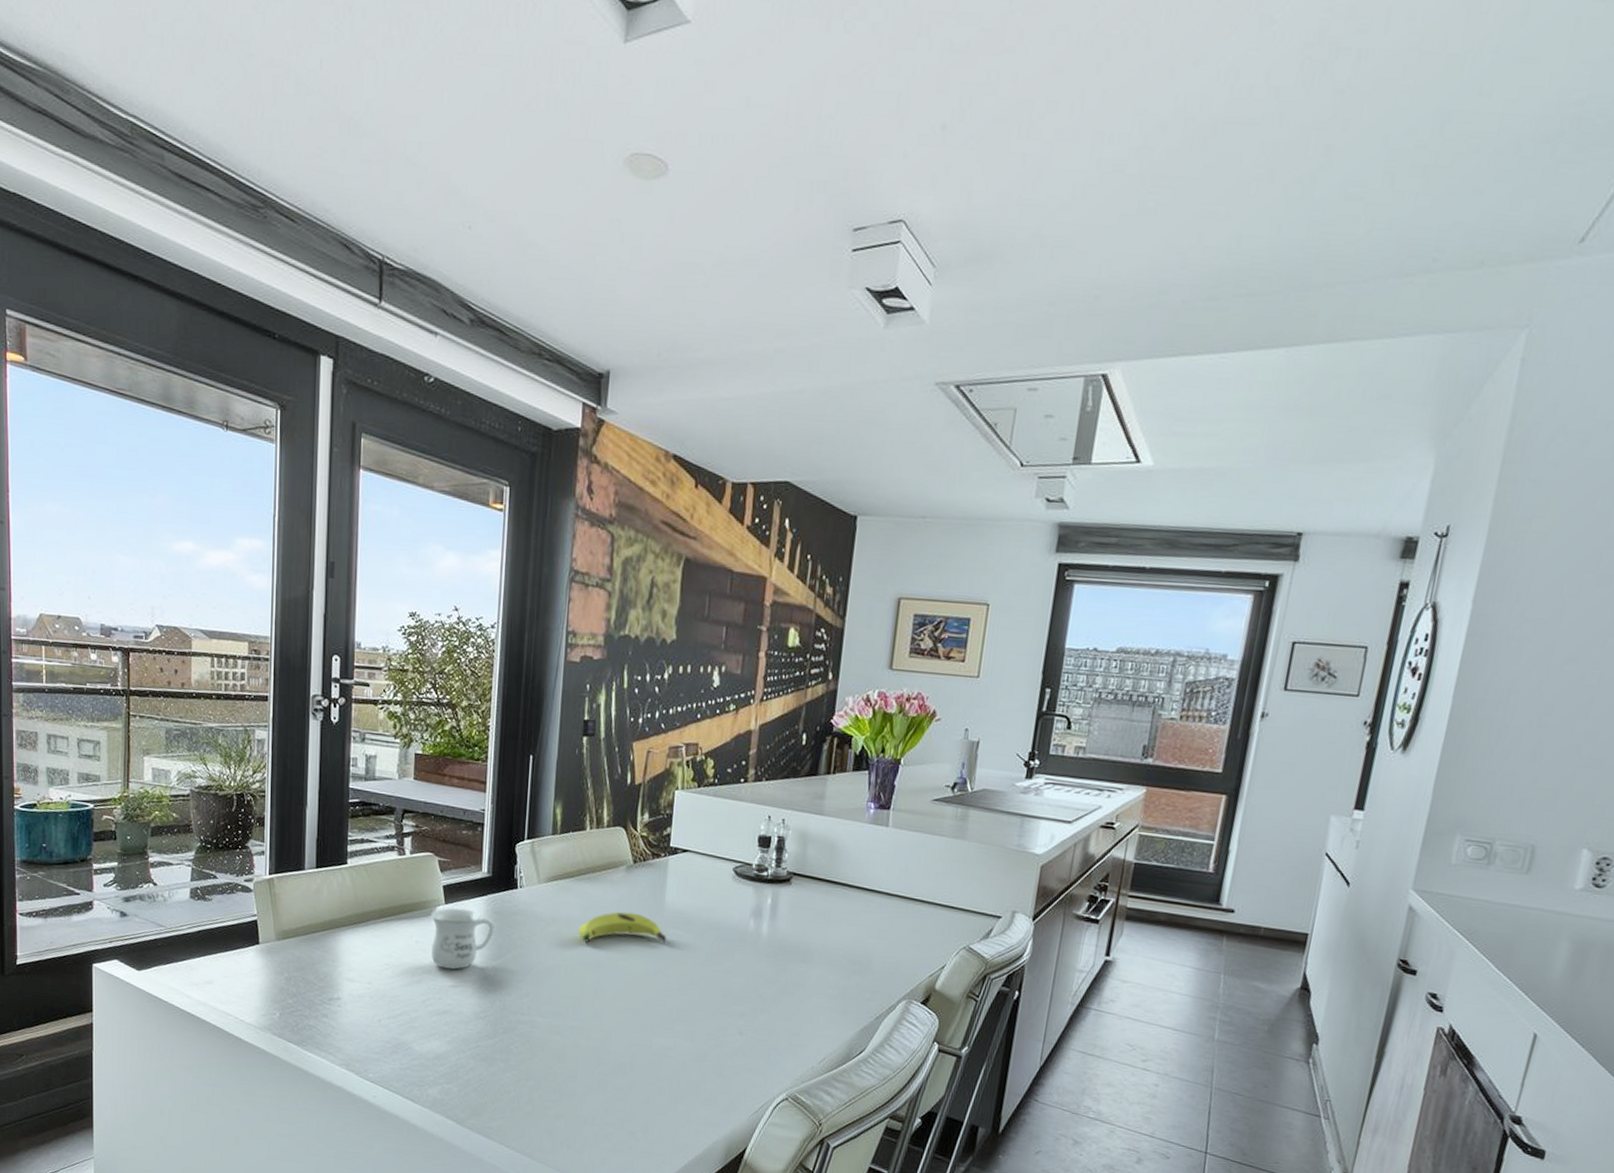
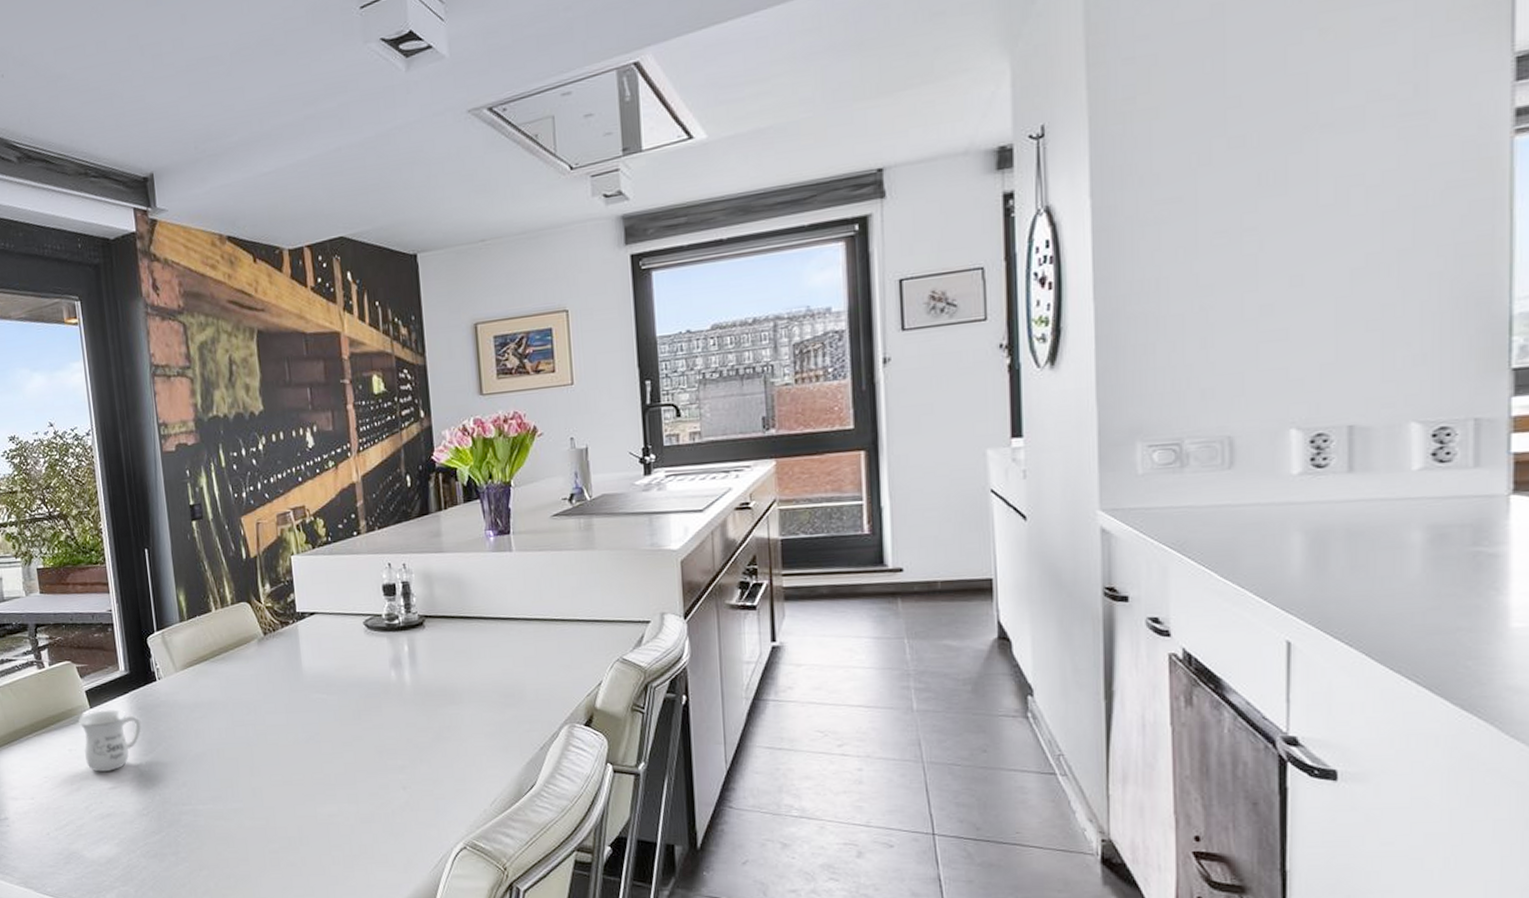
banana: present [578,911,667,942] -> none [222,684,312,722]

